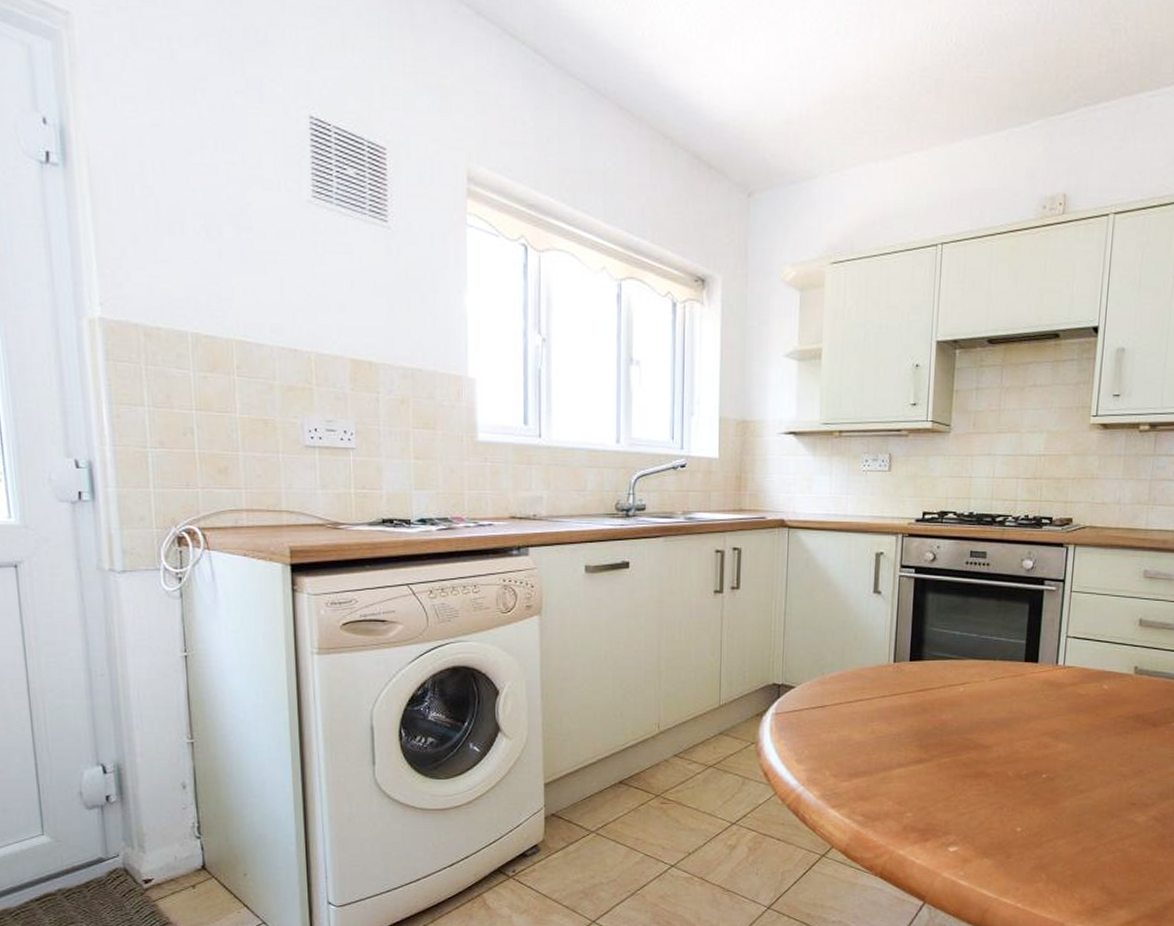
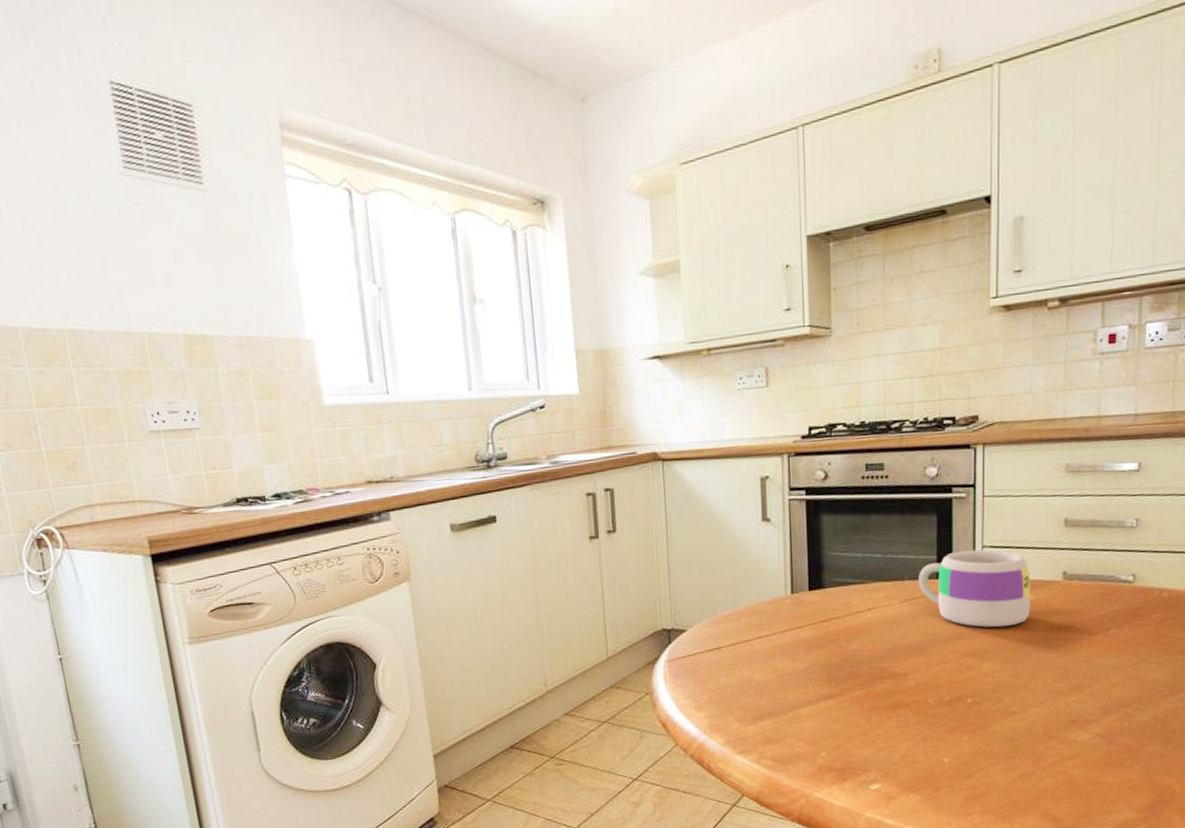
mug: none [1008,639,1106,712] -> present [919,549,1031,628]

